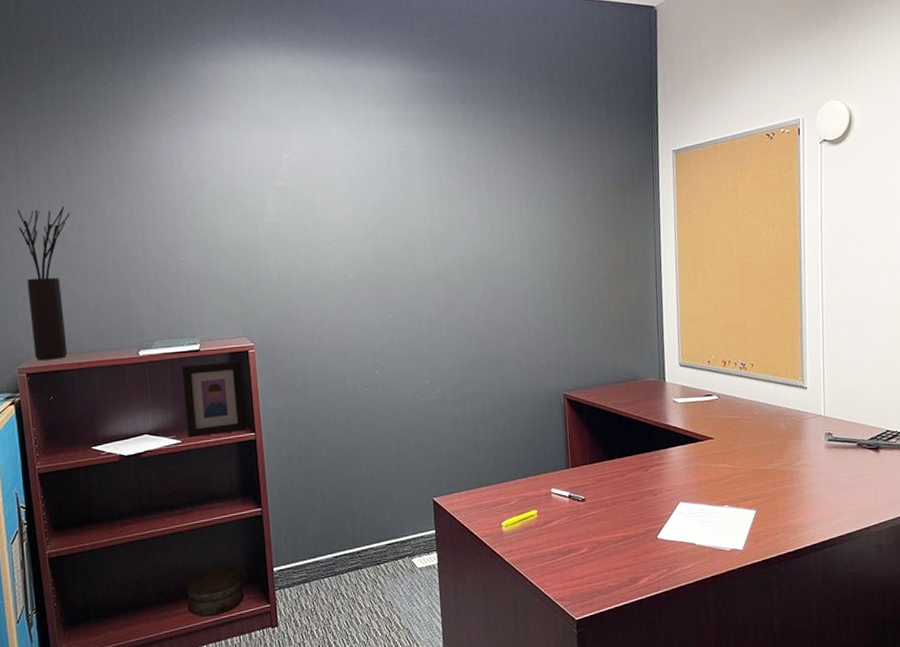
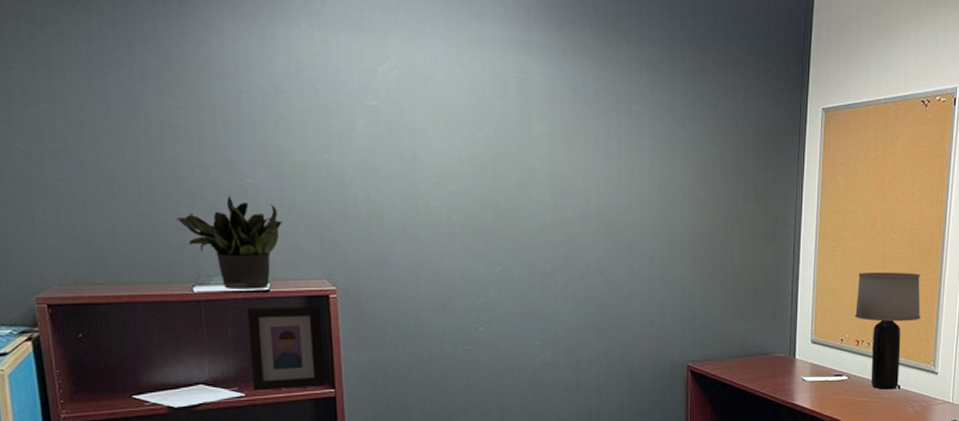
vase: present [17,206,71,361] -> none [34,101,105,290]
potted plant: none [124,272,209,351] -> present [175,195,283,289]
table lamp: none [719,293,785,407] -> present [854,272,921,390]

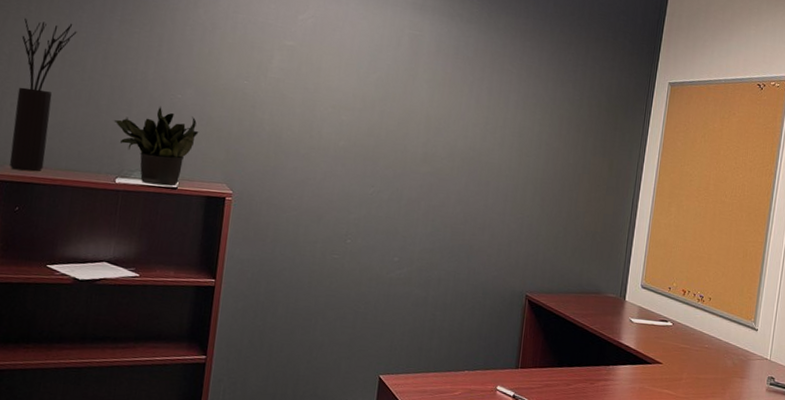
vase: none [34,101,105,290] -> present [9,18,77,172]
picture frame: present [247,307,325,391] -> none [147,201,216,276]
table lamp: present [854,272,921,390] -> none [683,228,747,341]

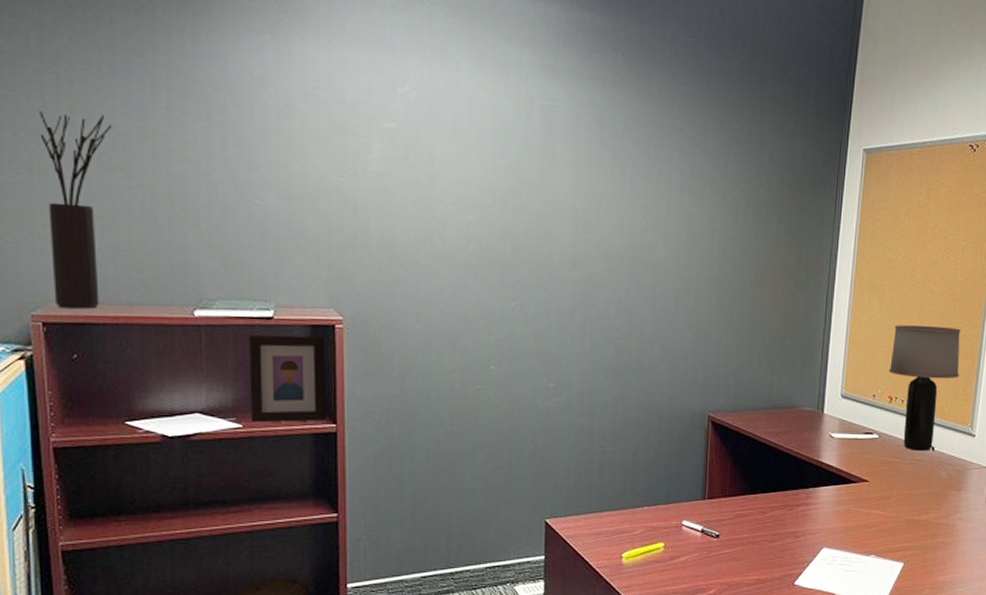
potted plant: present [113,106,199,186] -> none [179,216,290,316]
picture frame: none [147,201,216,276] -> present [249,335,326,423]
table lamp: none [683,228,747,341] -> present [888,325,961,451]

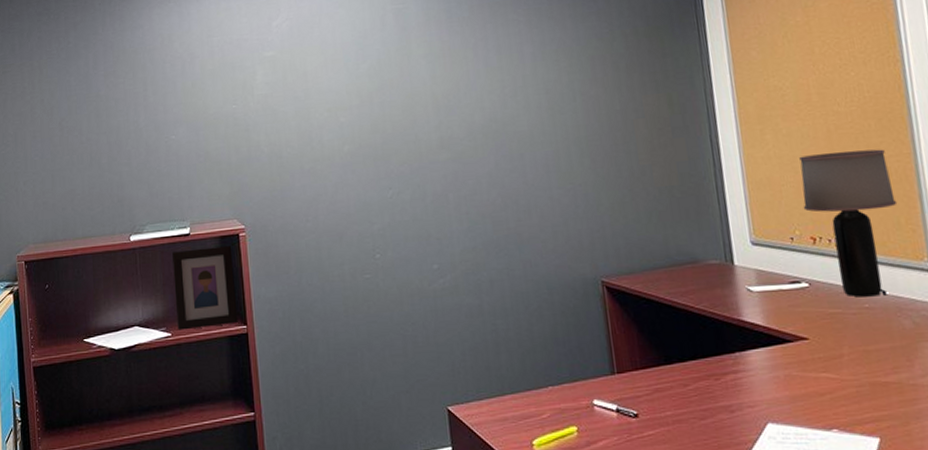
vase: present [39,110,112,310] -> none [21,90,68,248]

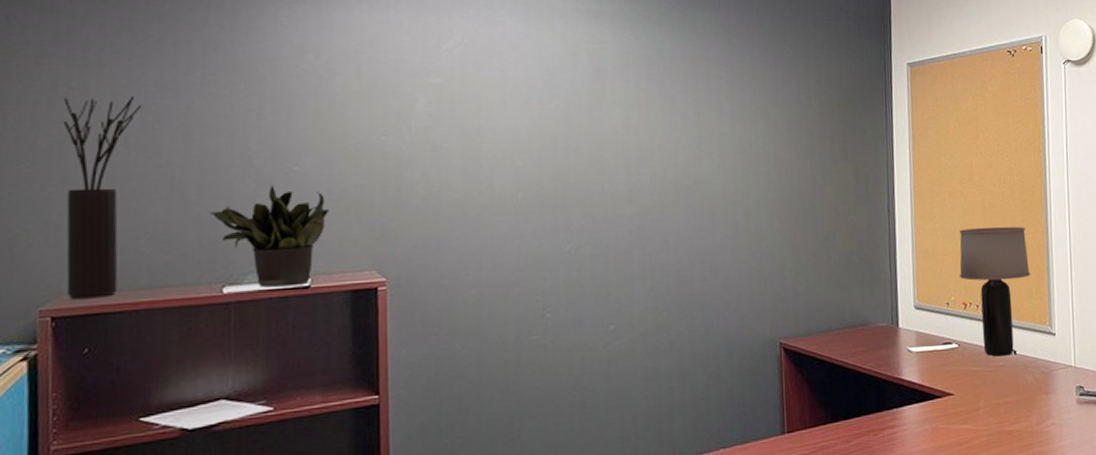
vase: none [21,90,68,248] -> present [63,97,142,300]
potted plant: none [117,152,199,236] -> present [209,185,330,288]
picture frame: present [172,246,238,331] -> none [282,302,368,403]

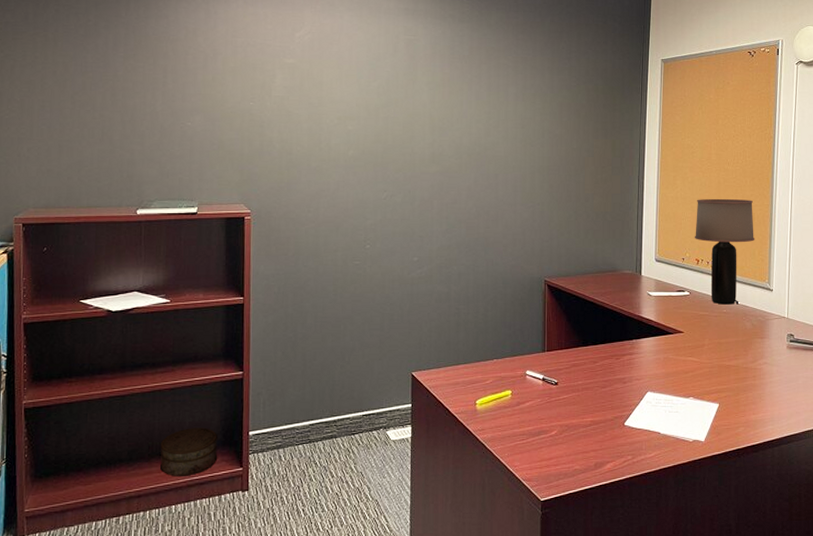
vase: present [63,97,142,300] -> none [30,64,84,212]
potted plant: present [209,185,330,288] -> none [128,135,212,212]

